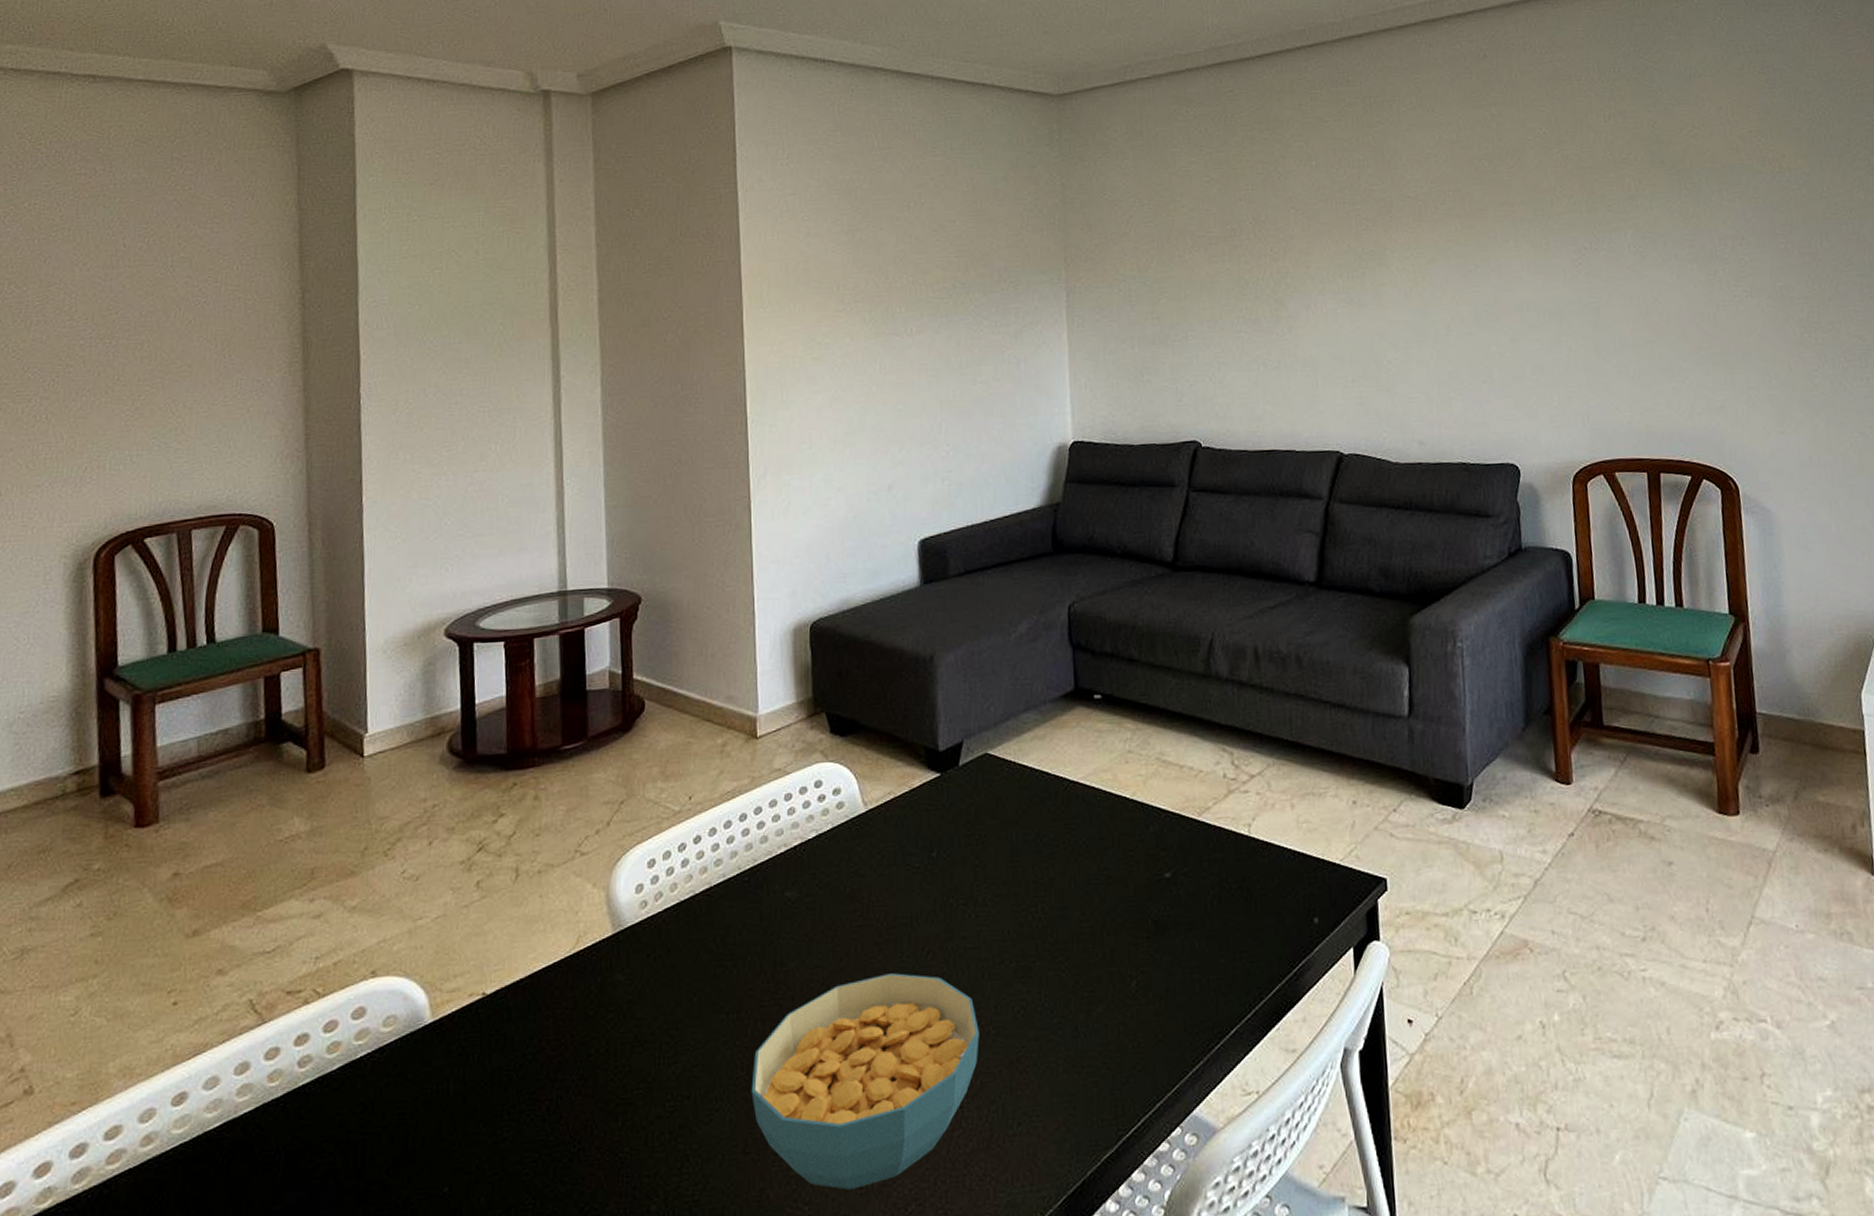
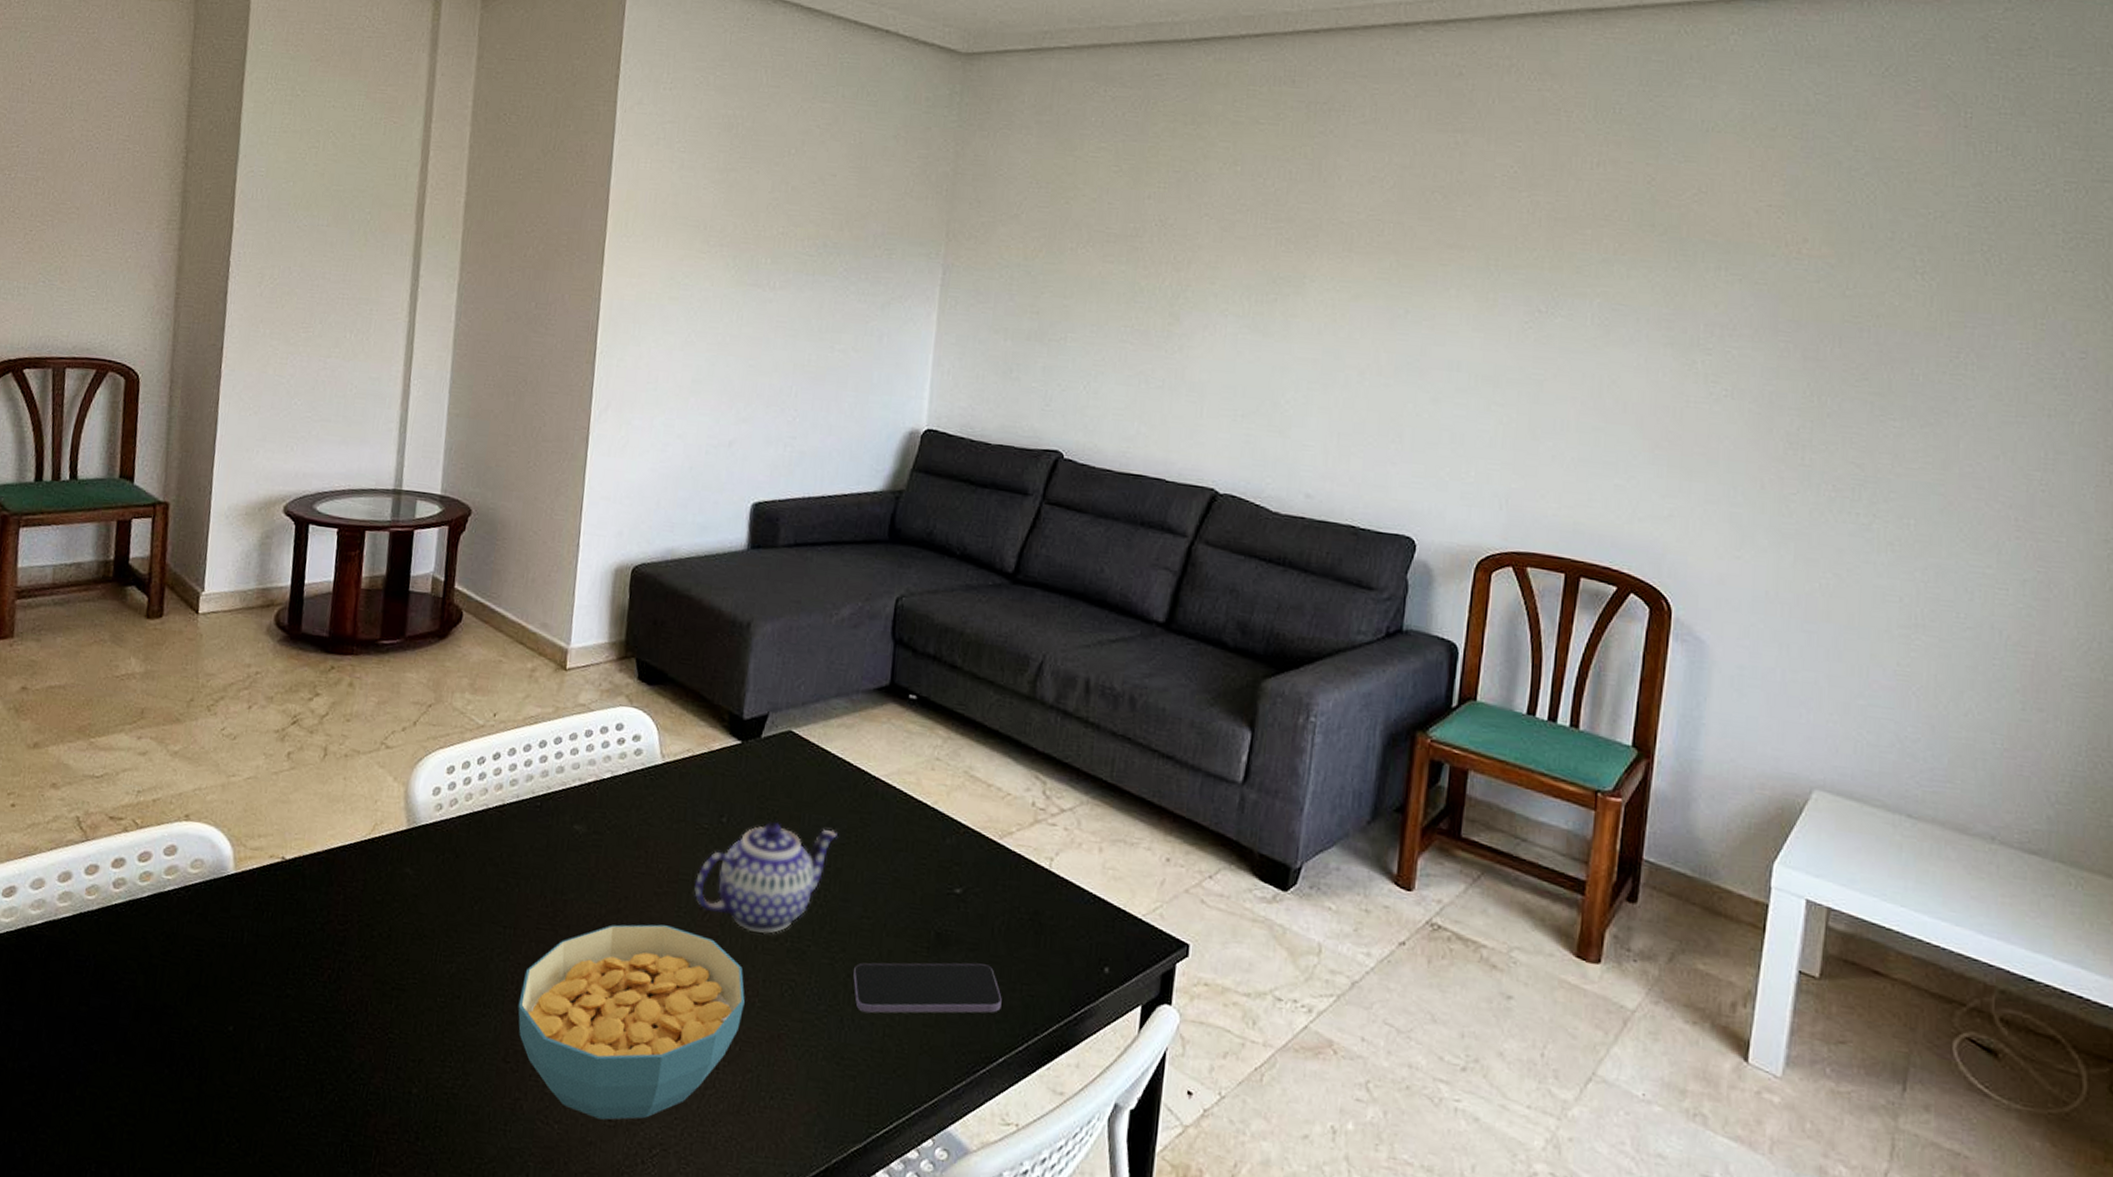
teapot: none [914,841,1046,960] -> present [694,822,837,934]
smartphone: none [1081,941,1225,1016] -> present [853,962,1002,1014]

